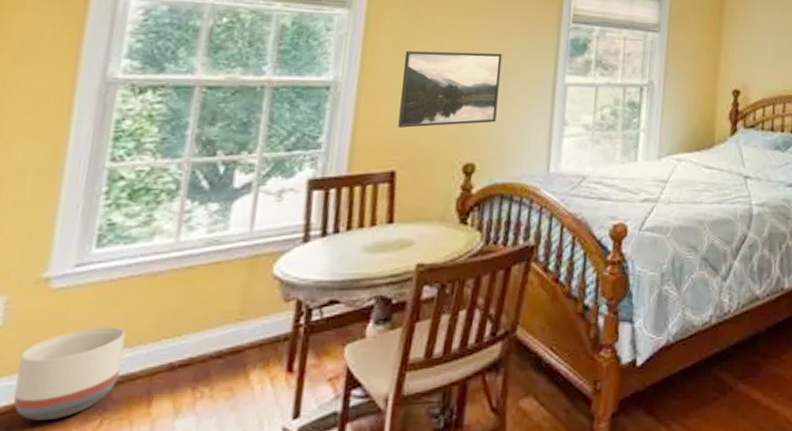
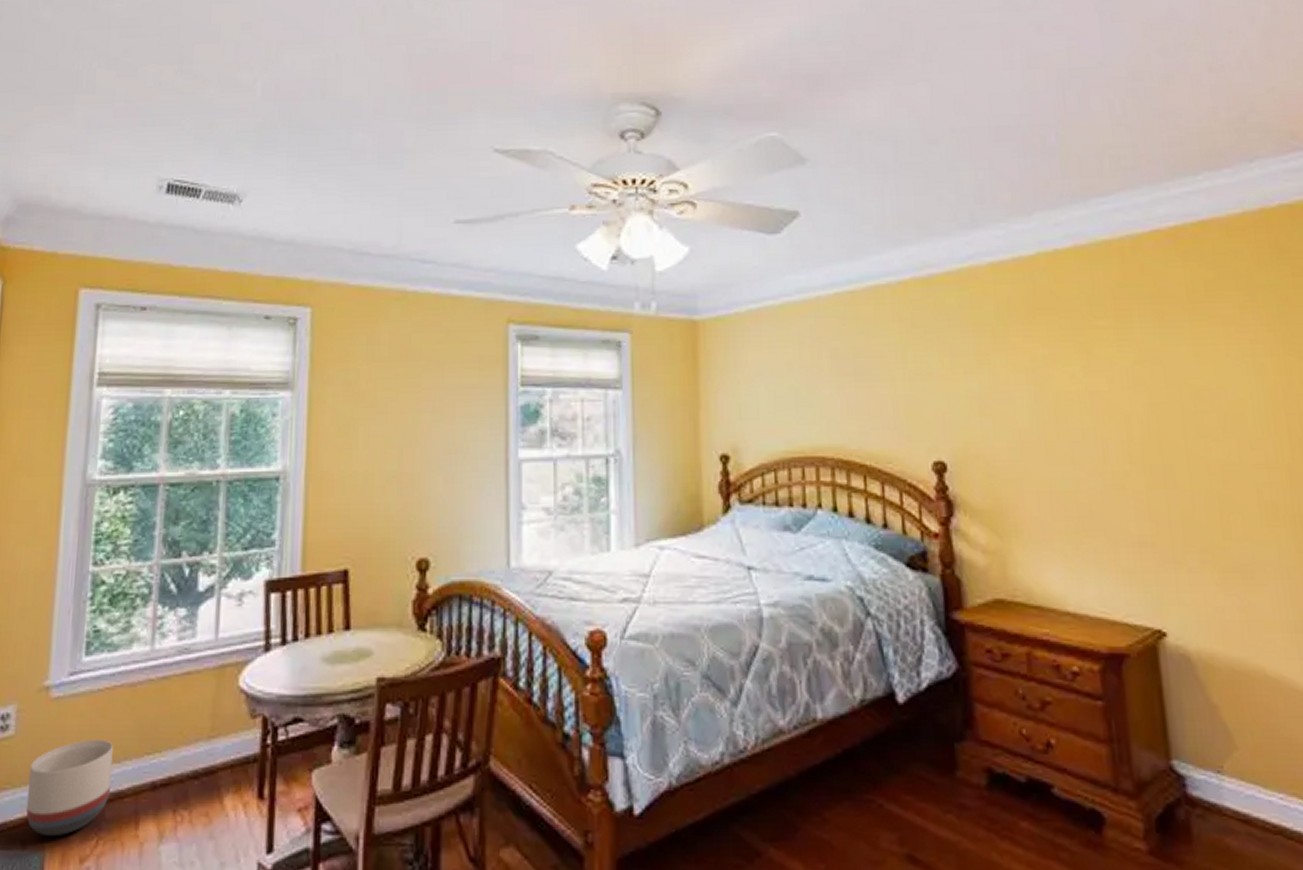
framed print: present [398,51,502,128] -> none [347,428,448,520]

